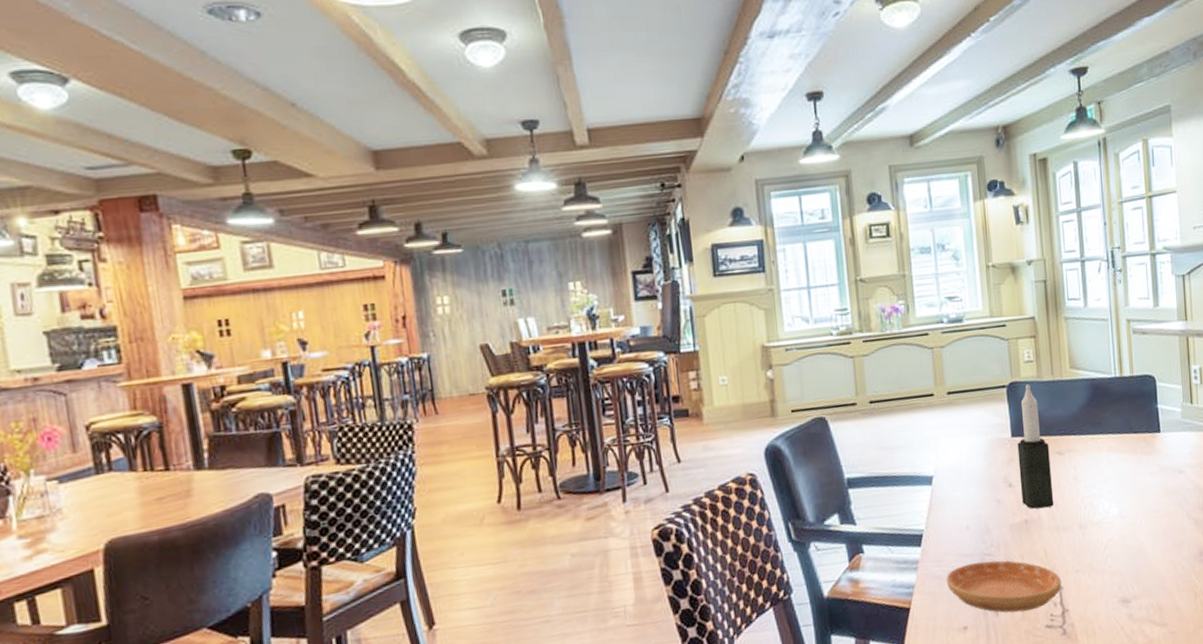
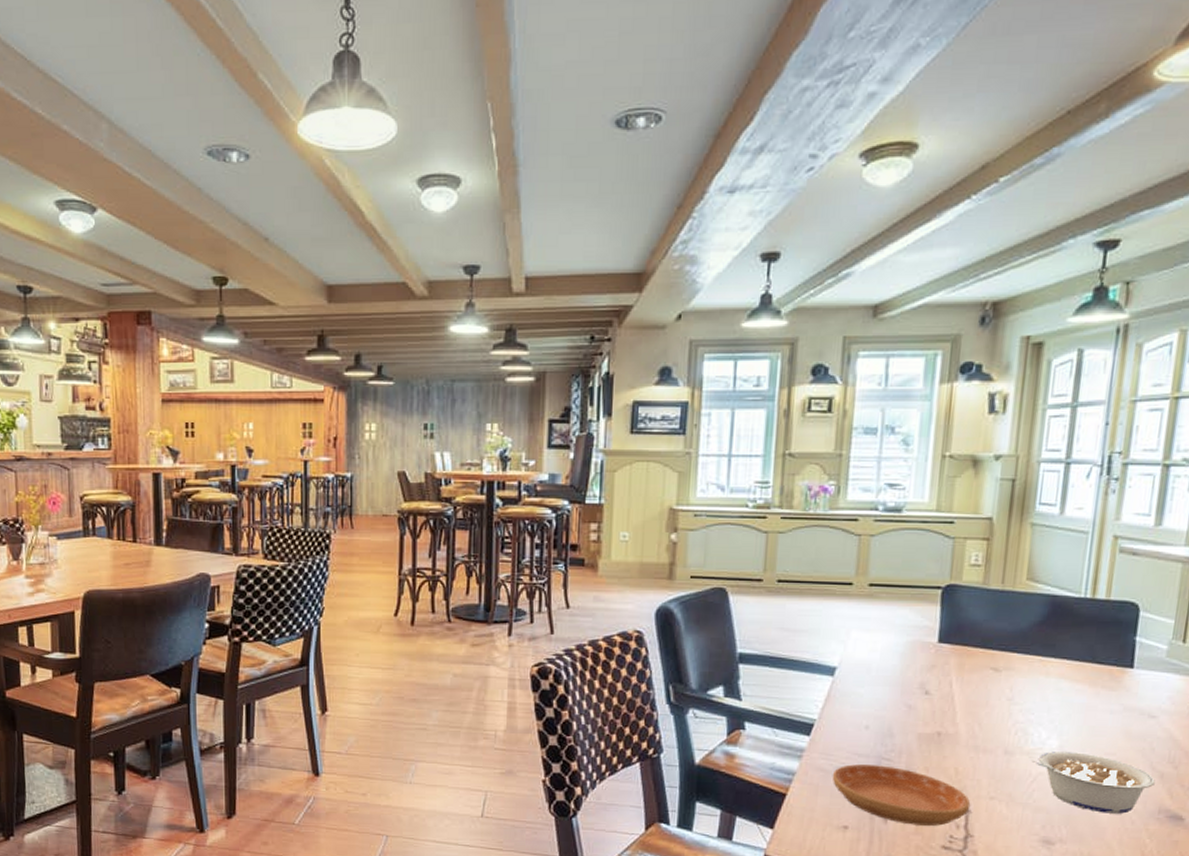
candle: present [1017,384,1054,509] -> none [938,589,984,724]
legume: none [1101,514,1193,565] -> present [1031,751,1155,814]

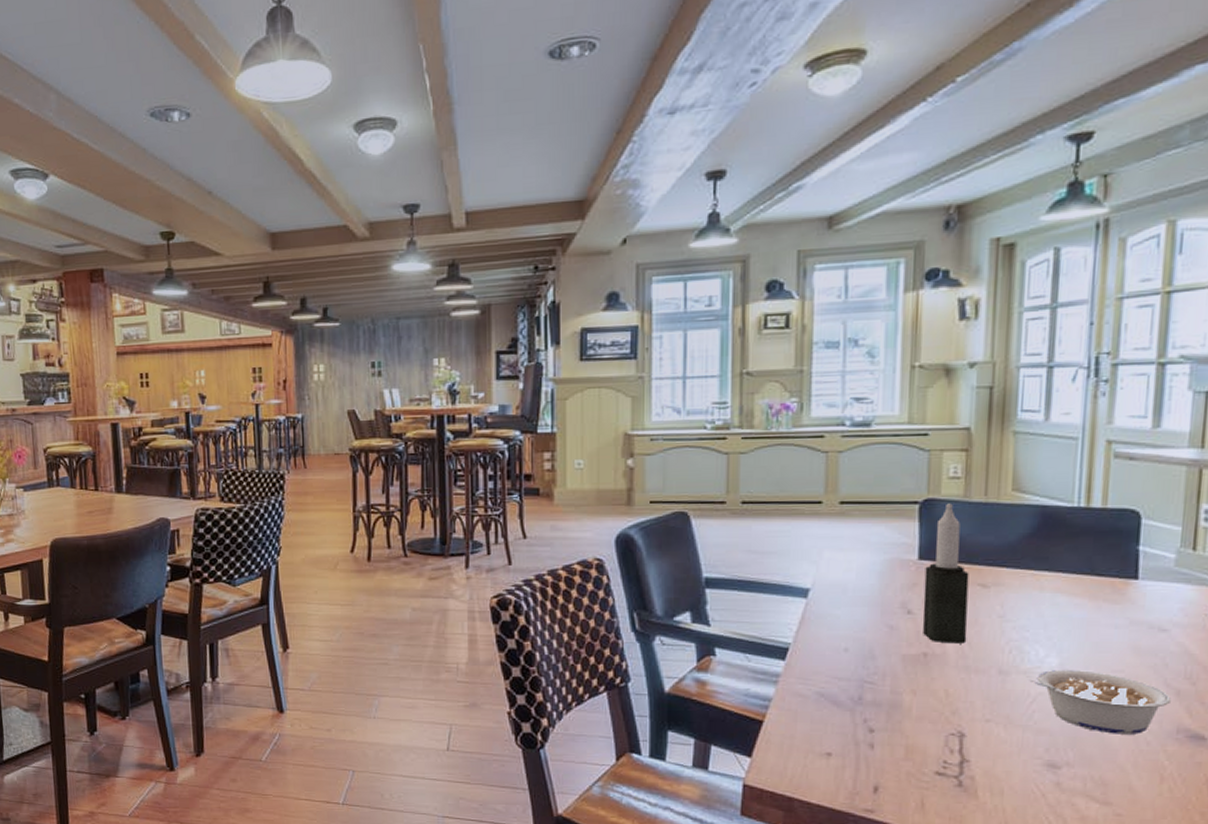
saucer: present [832,764,971,826] -> none [811,689,965,751]
candle: none [938,589,984,724] -> present [922,503,969,644]

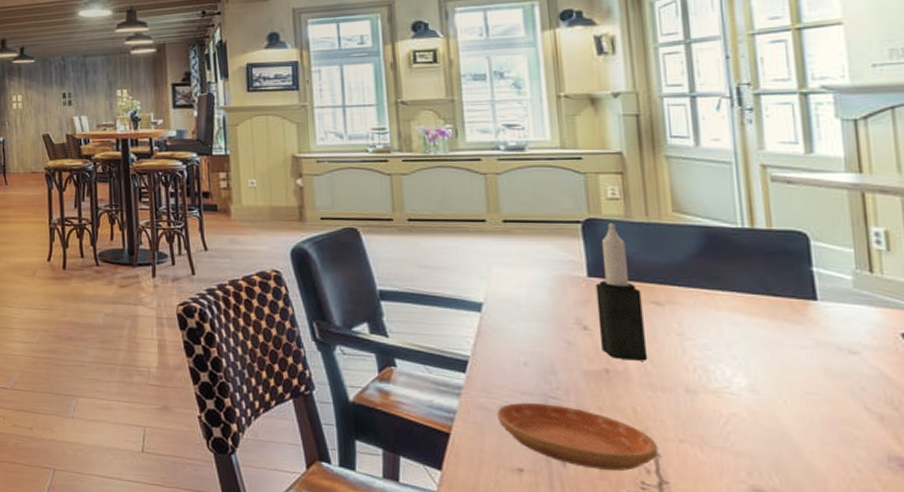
saucer: none [811,689,965,751] -> present [496,403,659,471]
legume: present [1029,669,1171,734] -> none [719,389,875,461]

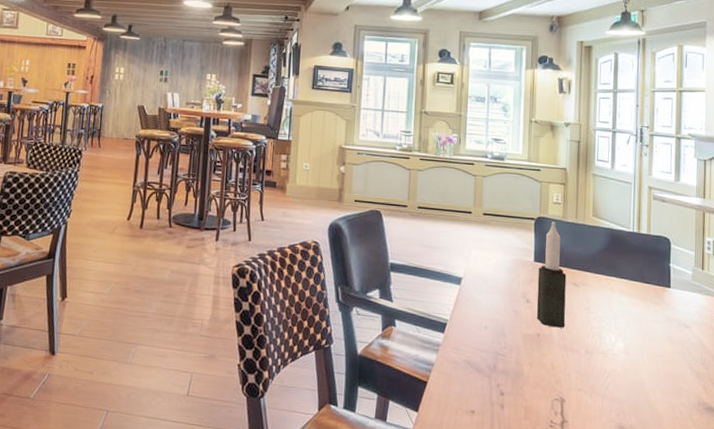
saucer: present [496,403,659,471] -> none [461,358,564,412]

